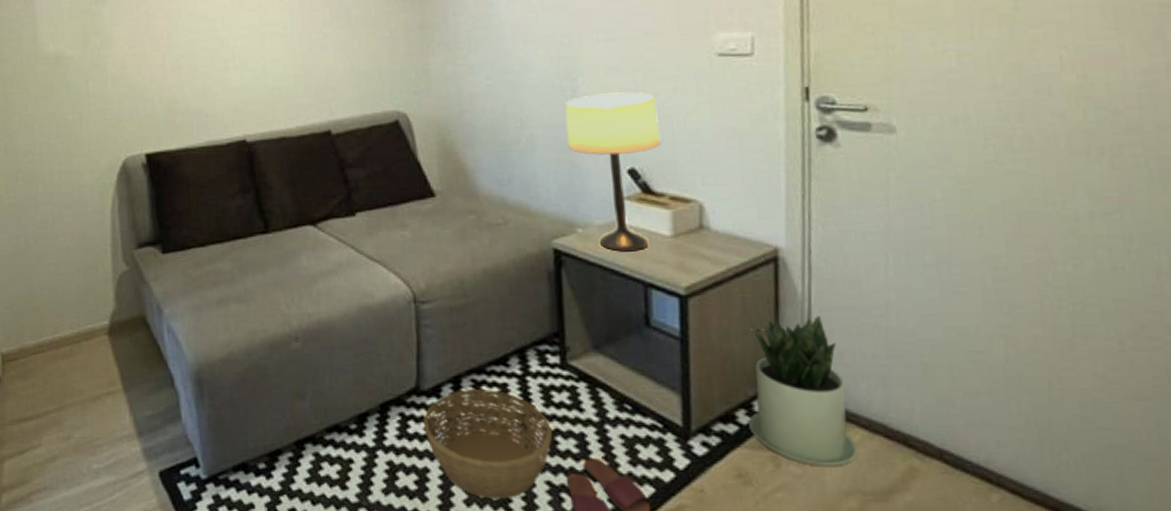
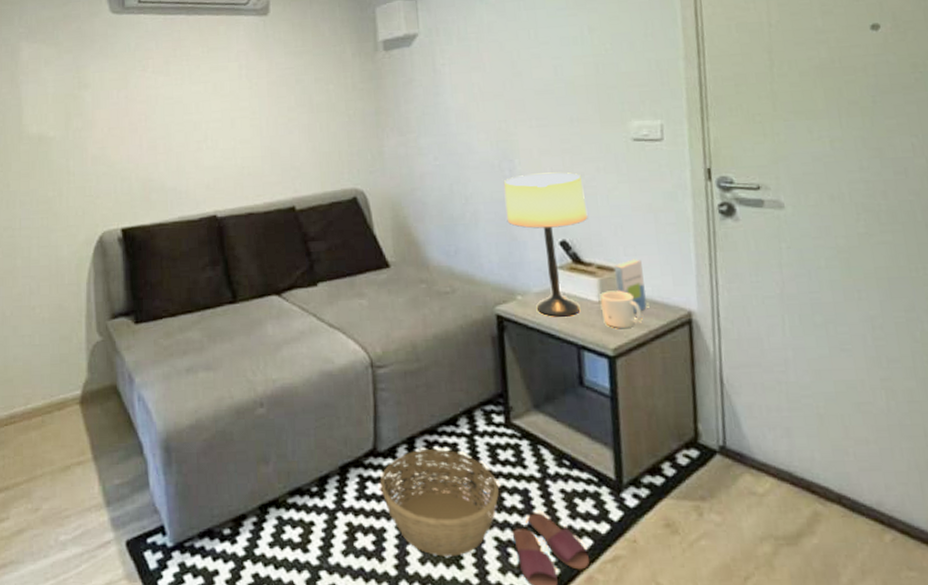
mug: none [673,224,720,266] -> present [600,290,642,329]
book: none [689,189,726,250] -> present [614,259,647,314]
planter: present [749,311,858,467] -> none [669,370,769,514]

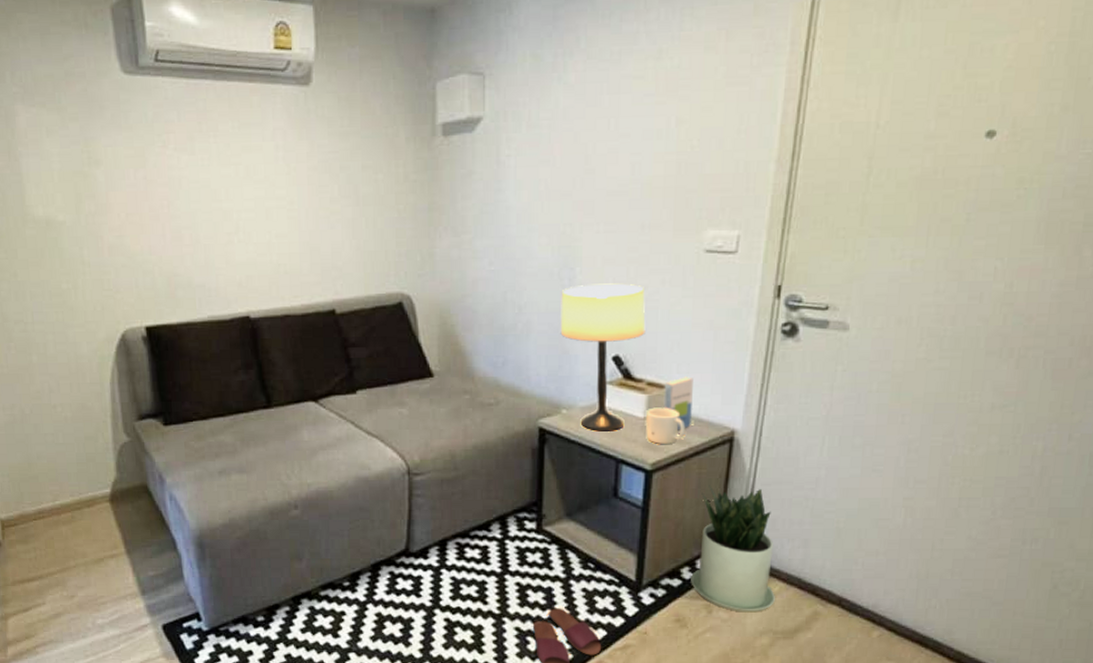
basket: present [380,449,499,557] -> none [410,551,524,643]
planter: none [669,370,769,514] -> present [691,485,775,613]

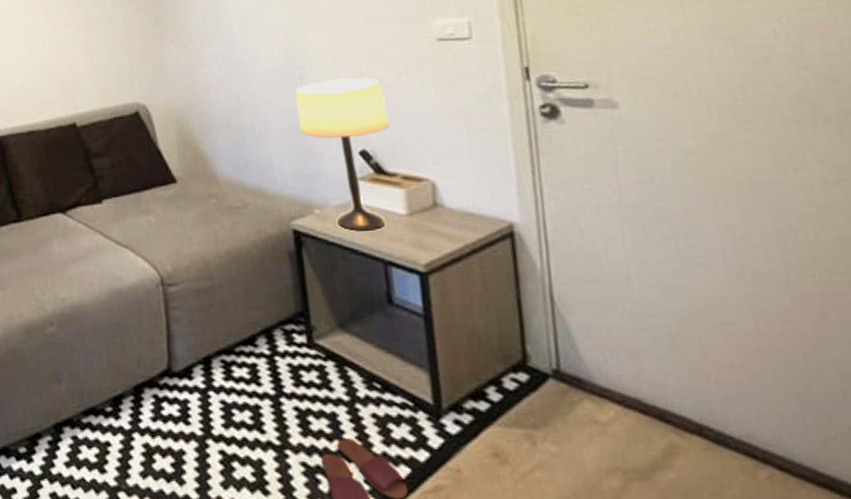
mug: present [646,407,686,445] -> none [407,202,456,243]
book: present [663,377,693,431] -> none [421,168,461,227]
planter: present [691,485,775,613] -> none [490,286,614,445]

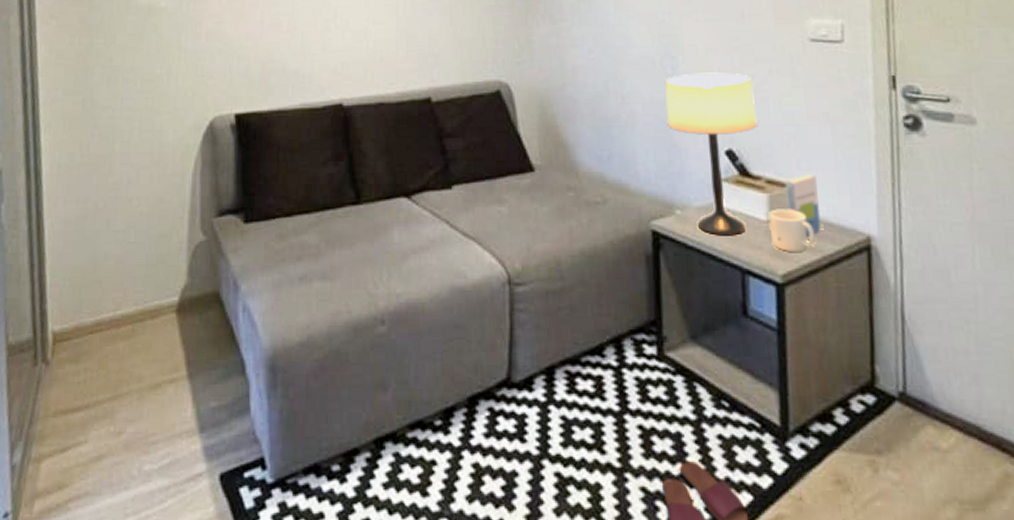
mug: none [407,202,456,243] -> present [769,209,816,253]
book: none [421,168,461,227] -> present [785,174,821,236]

